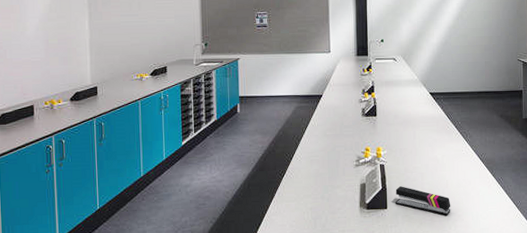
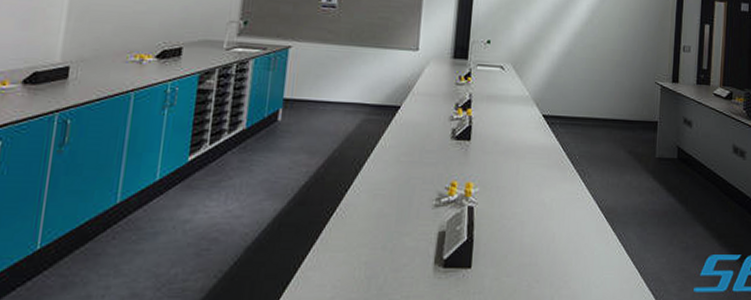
stapler: present [395,186,451,215] -> none [482,237,557,280]

